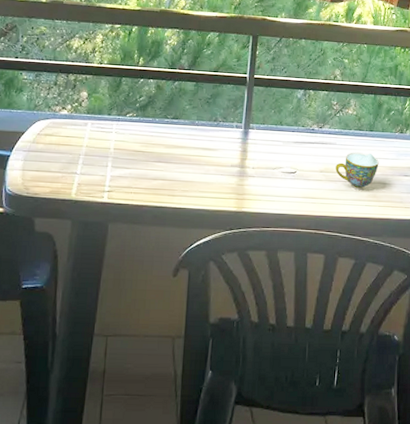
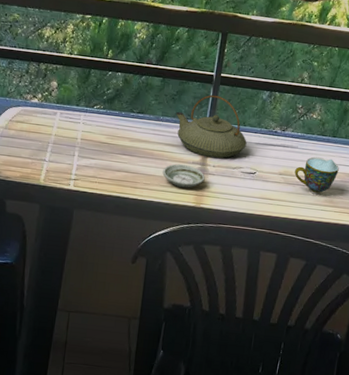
saucer: none [201,168,245,192] -> present [162,164,205,188]
teapot: none [211,96,285,160] -> present [175,95,247,159]

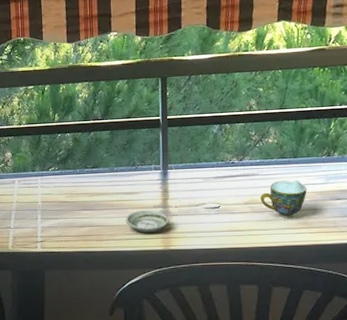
teapot: present [175,95,247,159] -> none [128,137,205,199]

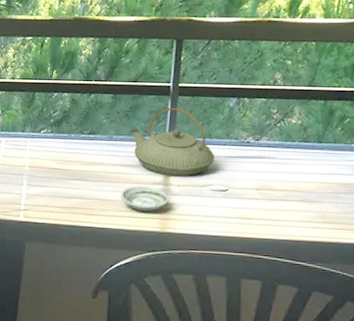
teapot: none [128,137,205,199] -> present [130,107,215,177]
teacup: present [260,180,307,218] -> none [275,167,329,210]

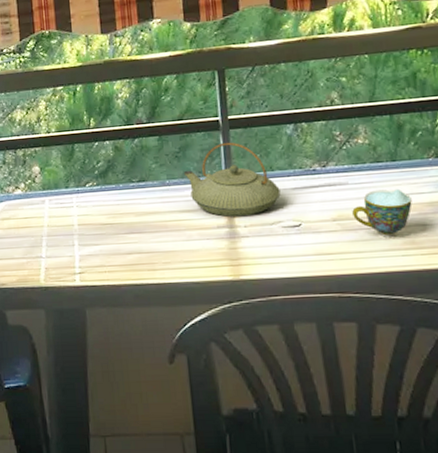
saucer: present [120,186,169,212] -> none [183,231,238,260]
teacup: none [275,167,329,210] -> present [352,188,413,237]

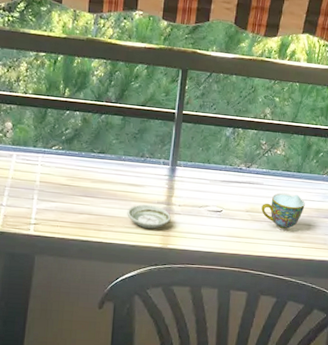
teapot: present [183,142,281,218] -> none [138,132,212,198]
saucer: none [183,231,238,260] -> present [127,204,171,229]

